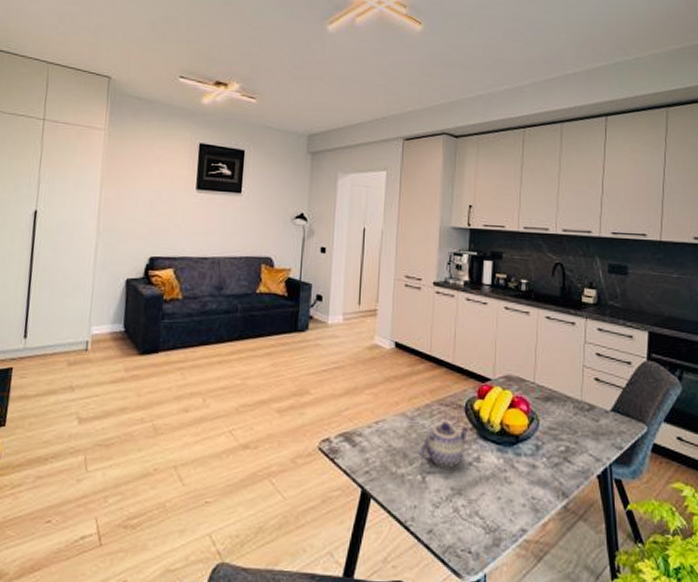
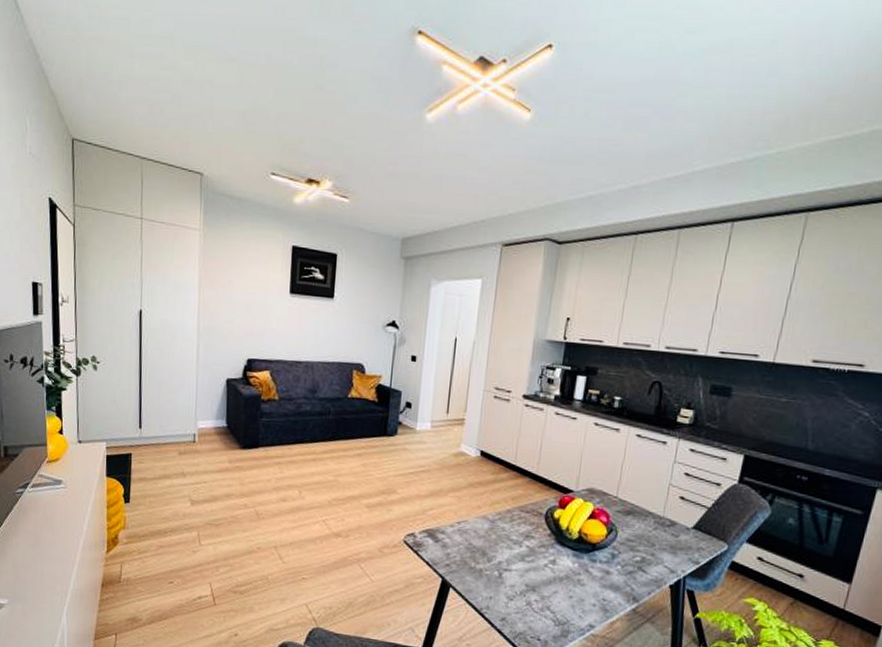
teapot: present [419,422,470,469] -> none [497,526,548,568]

